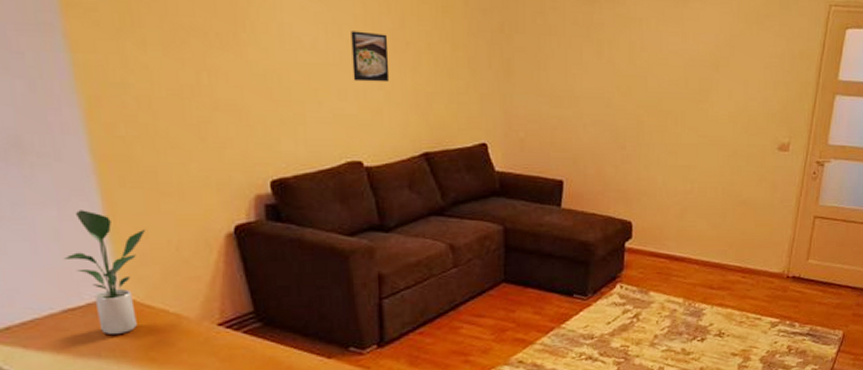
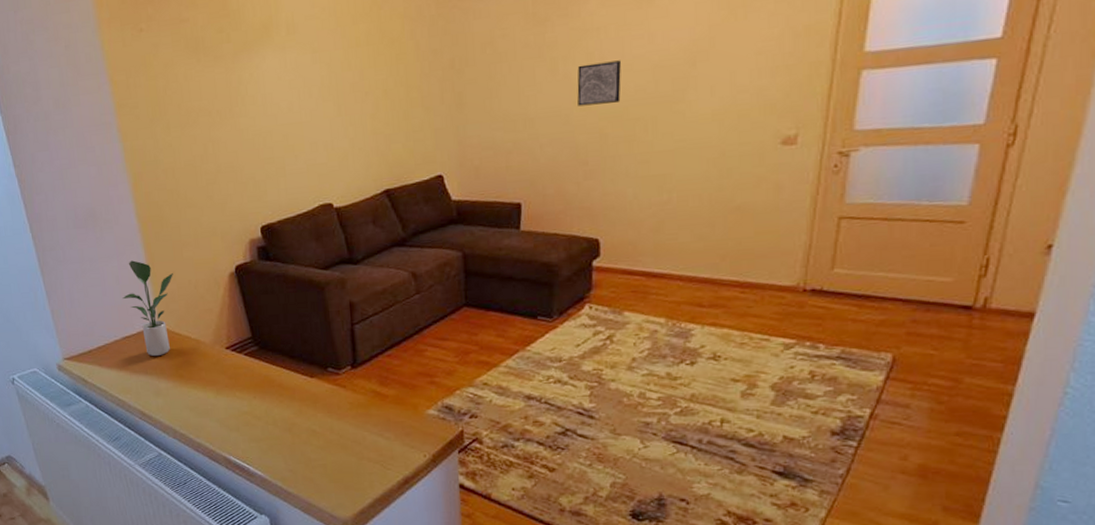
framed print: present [351,31,390,82] -> none [319,88,353,134]
wall art: none [619,51,658,93] -> present [577,60,621,107]

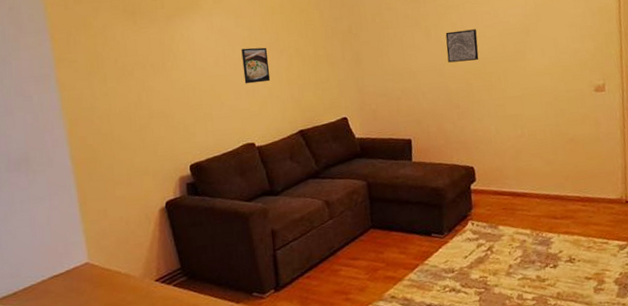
potted plant: present [122,260,173,357] -> none [52,200,105,294]
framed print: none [319,88,353,134] -> present [241,47,271,84]

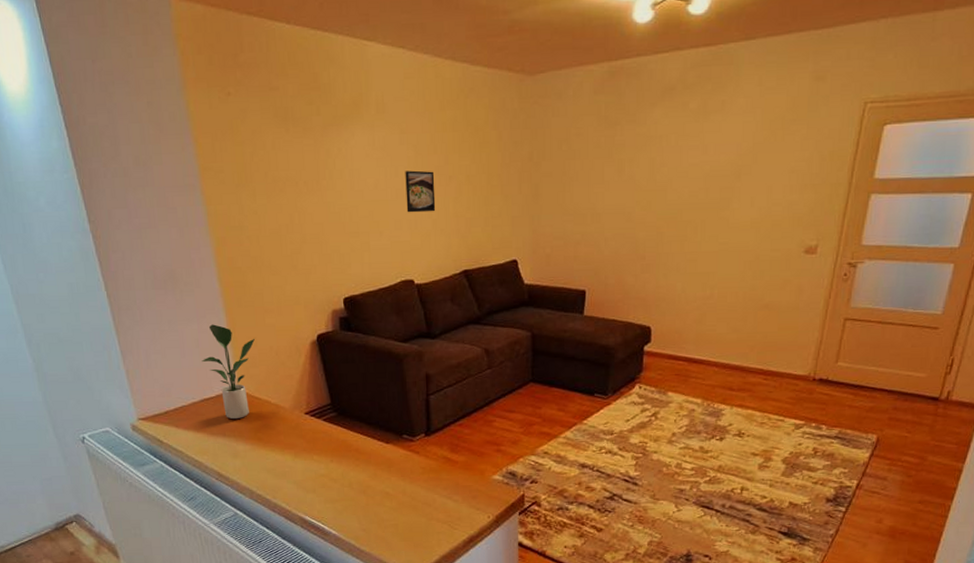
potted plant: none [52,200,105,294] -> present [202,324,255,420]
wall art: present [445,29,479,63] -> none [640,167,678,206]

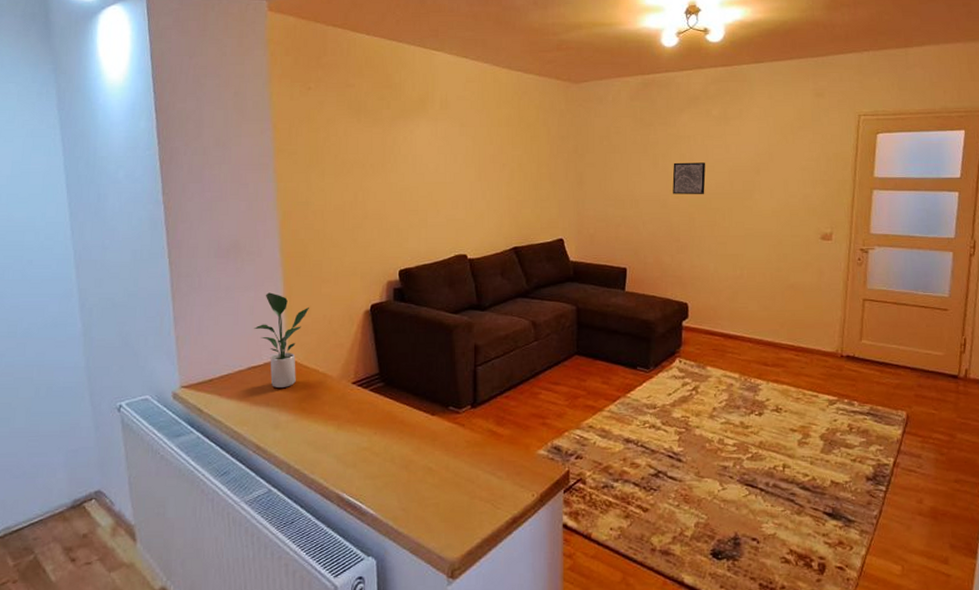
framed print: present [405,170,436,213] -> none [463,158,490,194]
wall art: none [640,167,678,206] -> present [672,162,706,194]

